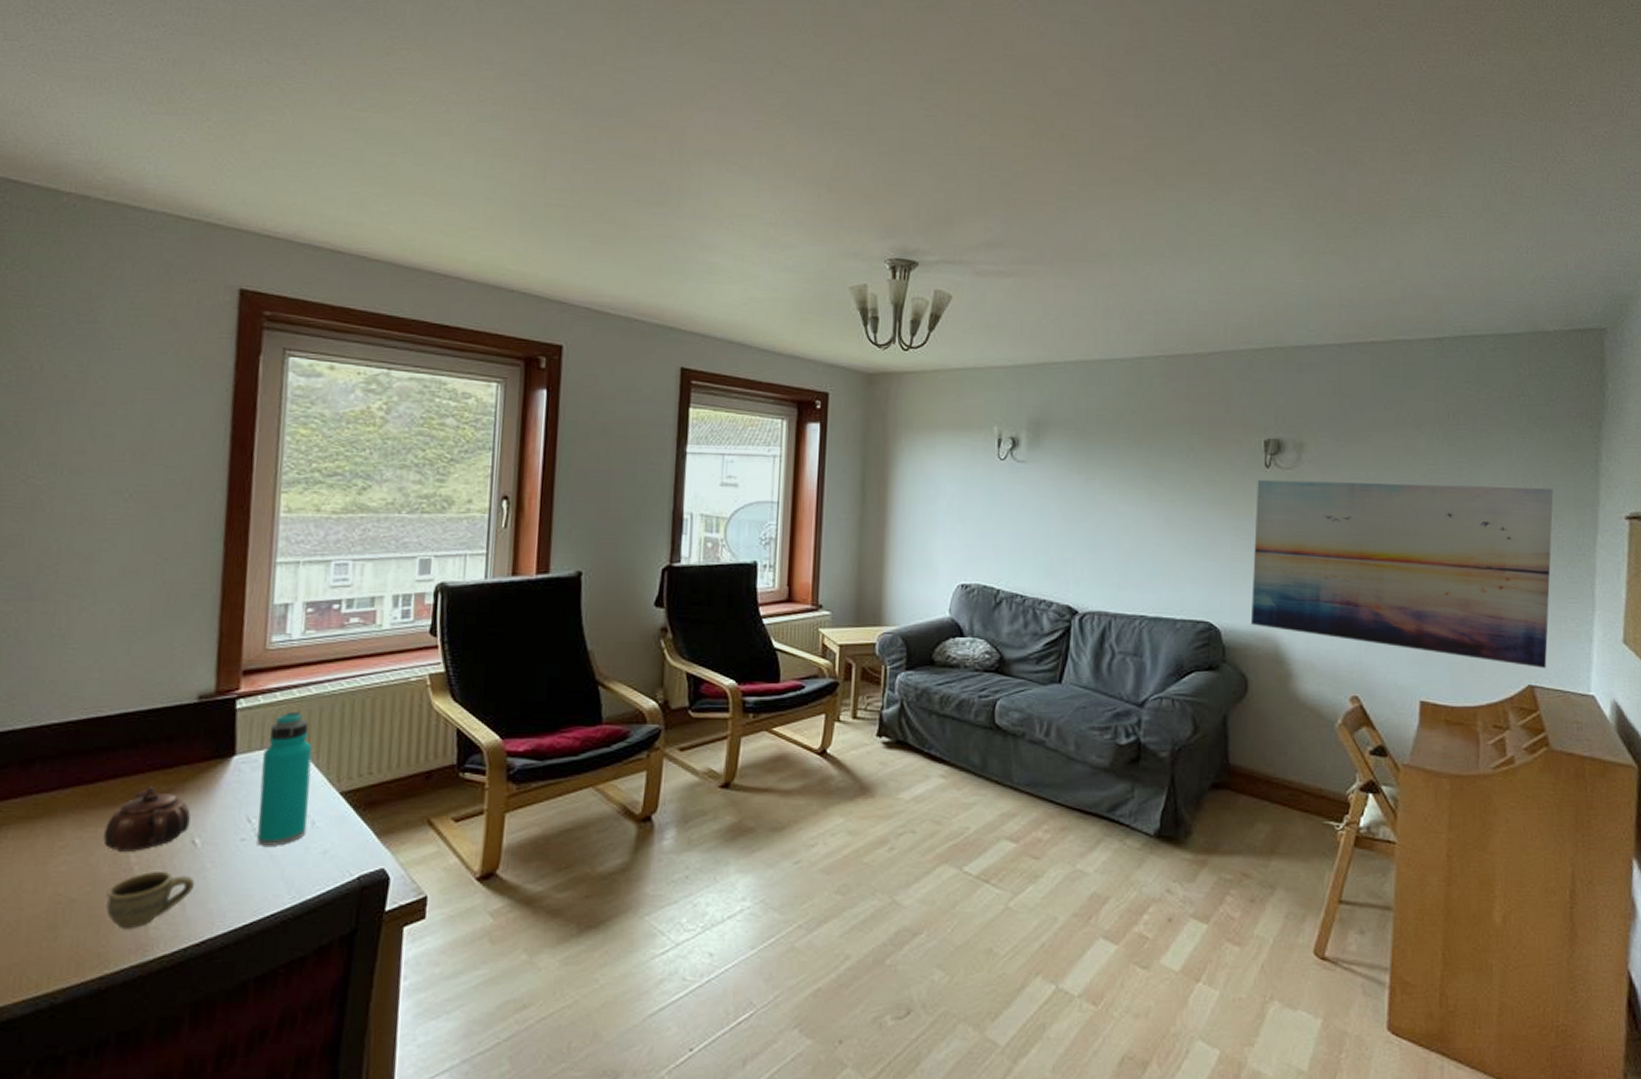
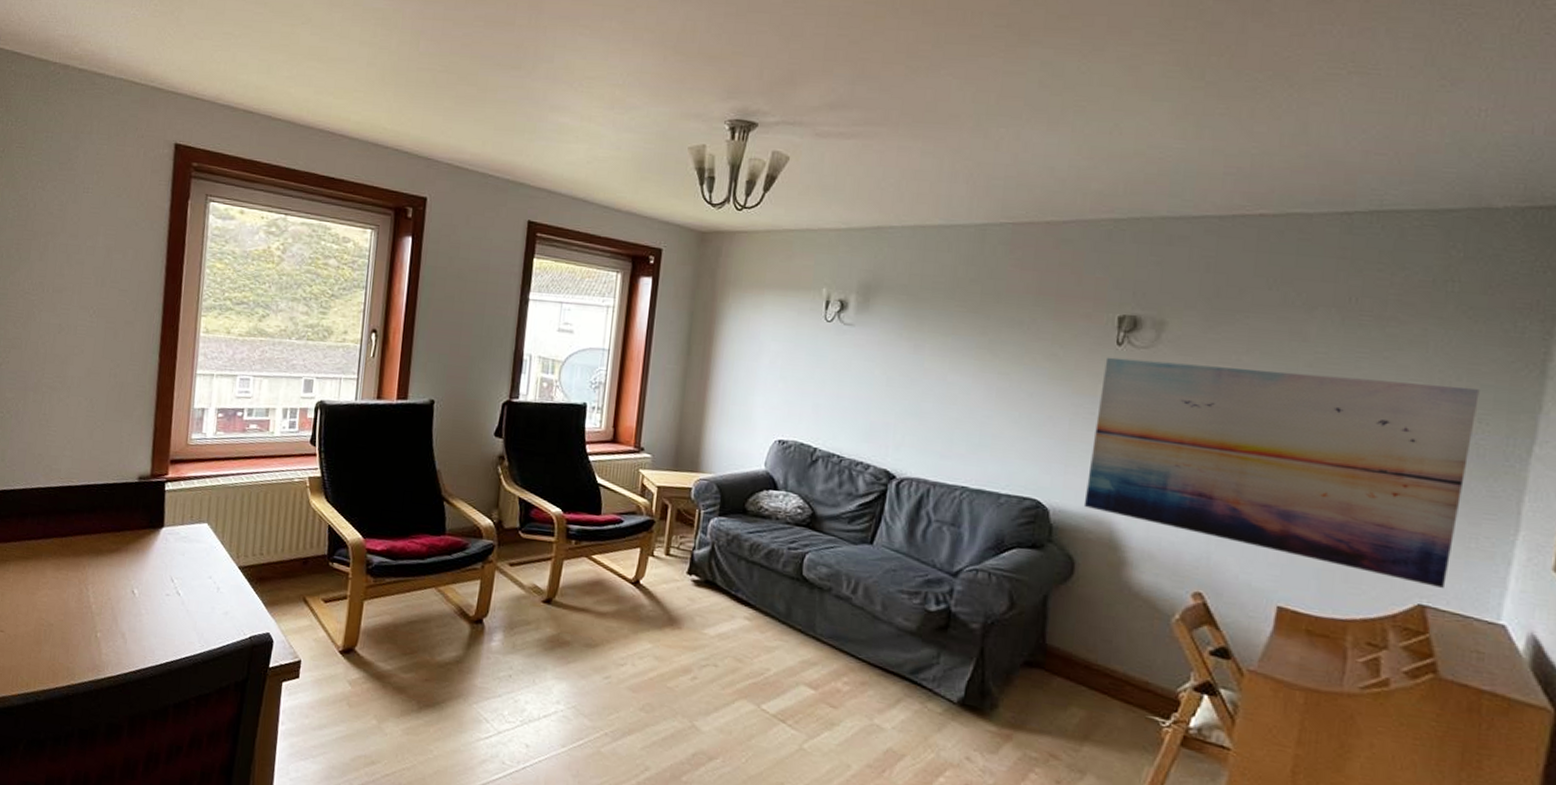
teapot: present [103,787,191,852] -> none [72,544,132,594]
cup: present [106,872,195,930] -> none [73,610,134,653]
water bottle: present [257,712,313,846] -> none [177,497,220,604]

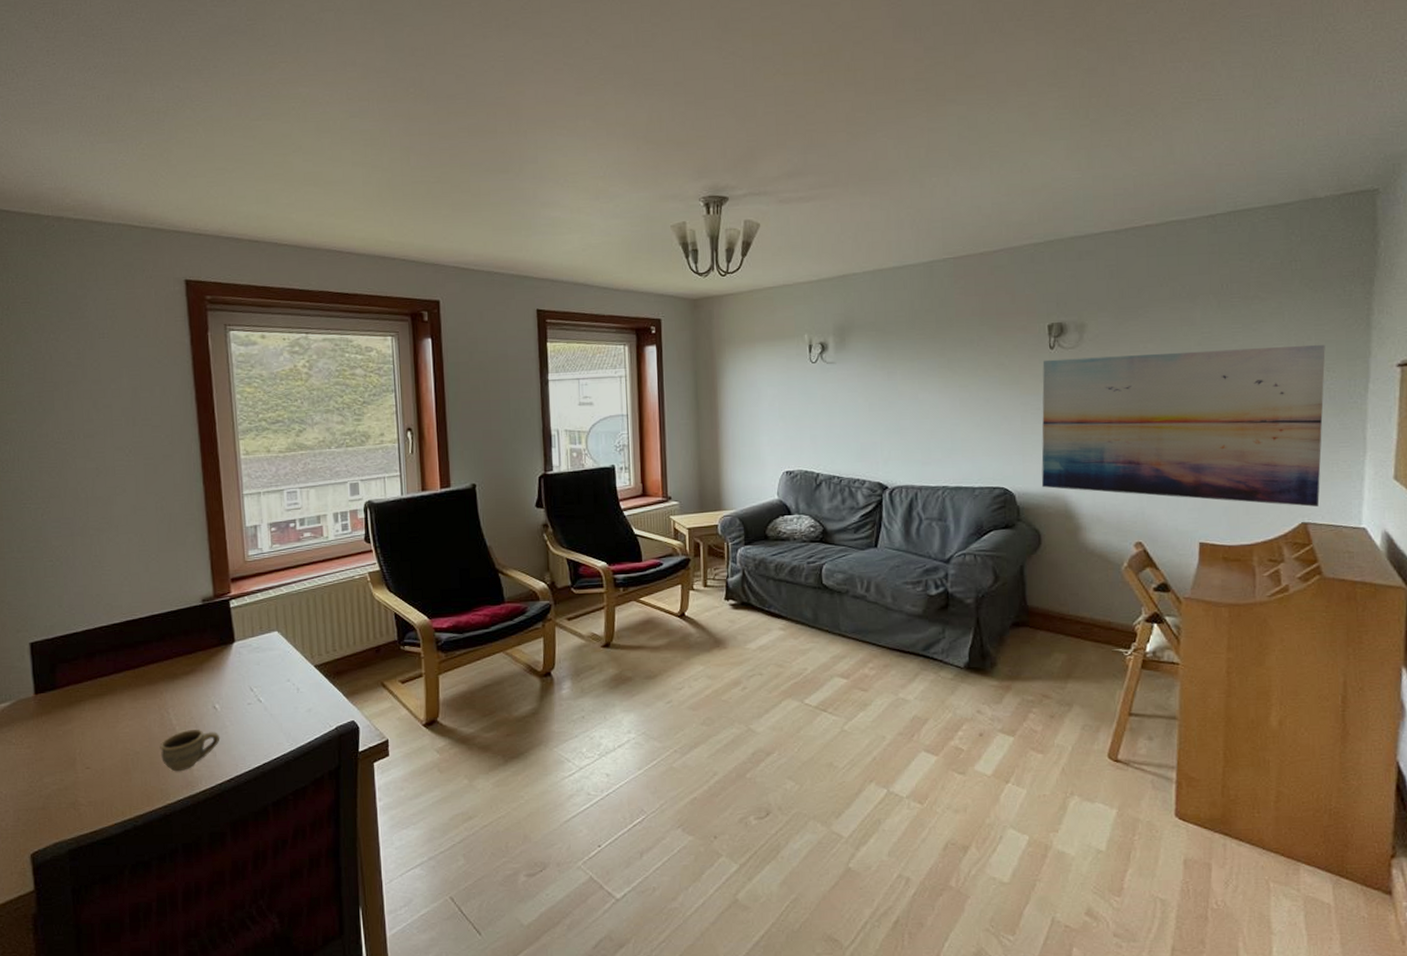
cup: none [73,610,134,653] -> present [160,730,220,772]

